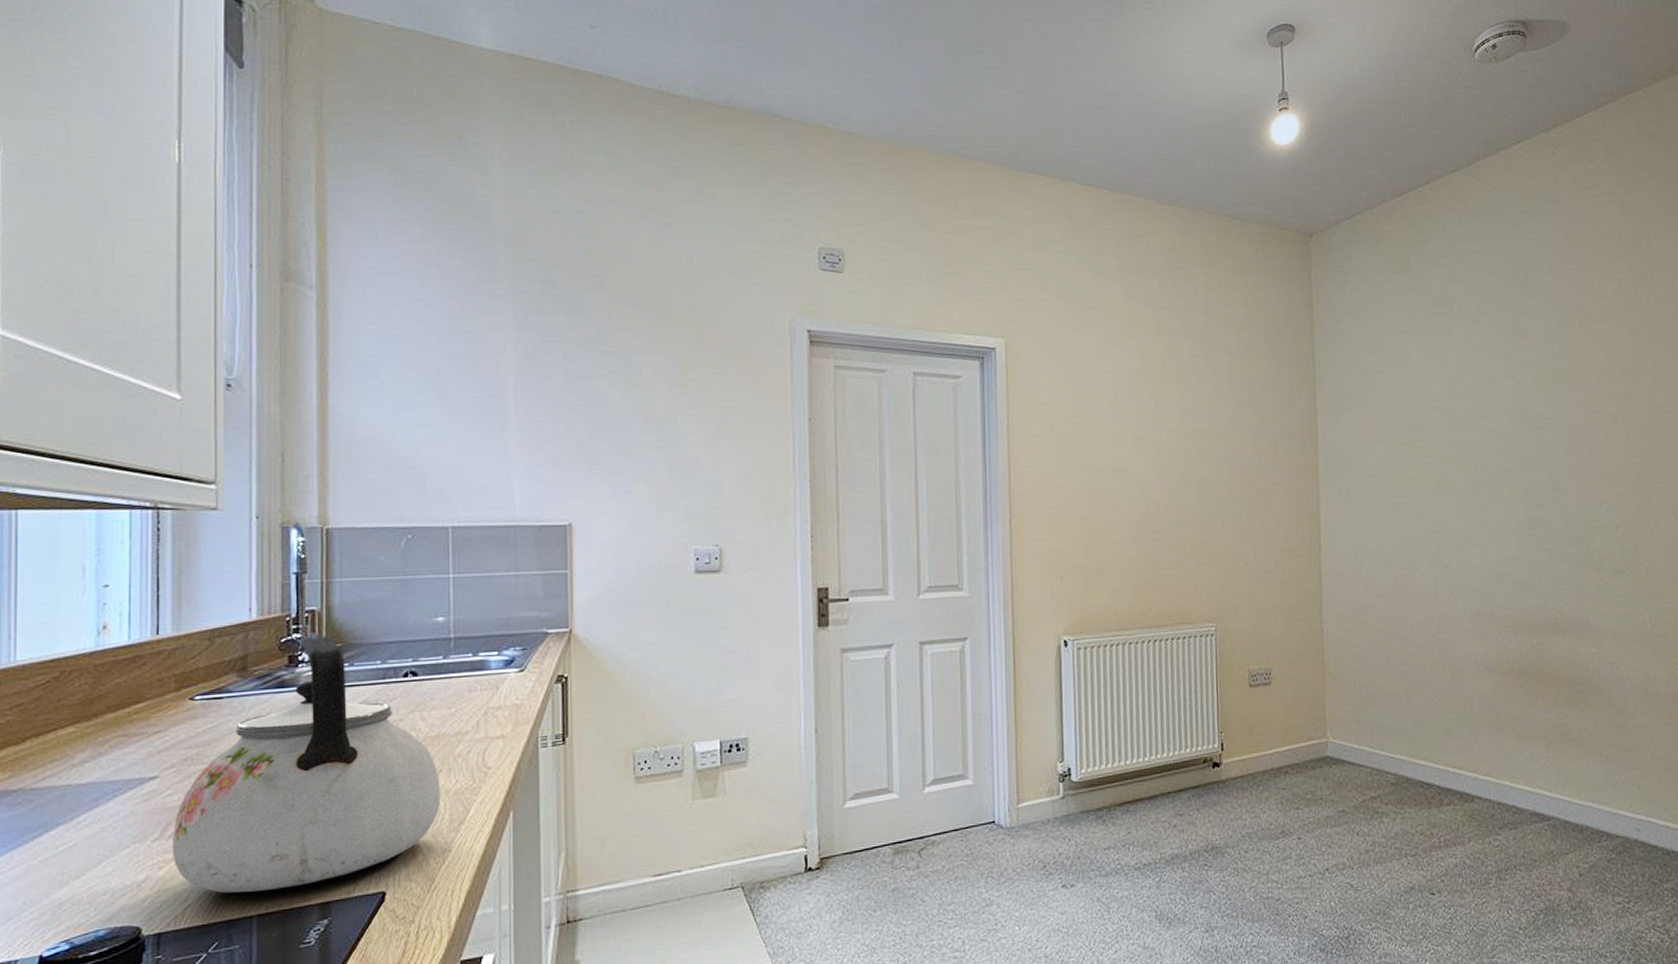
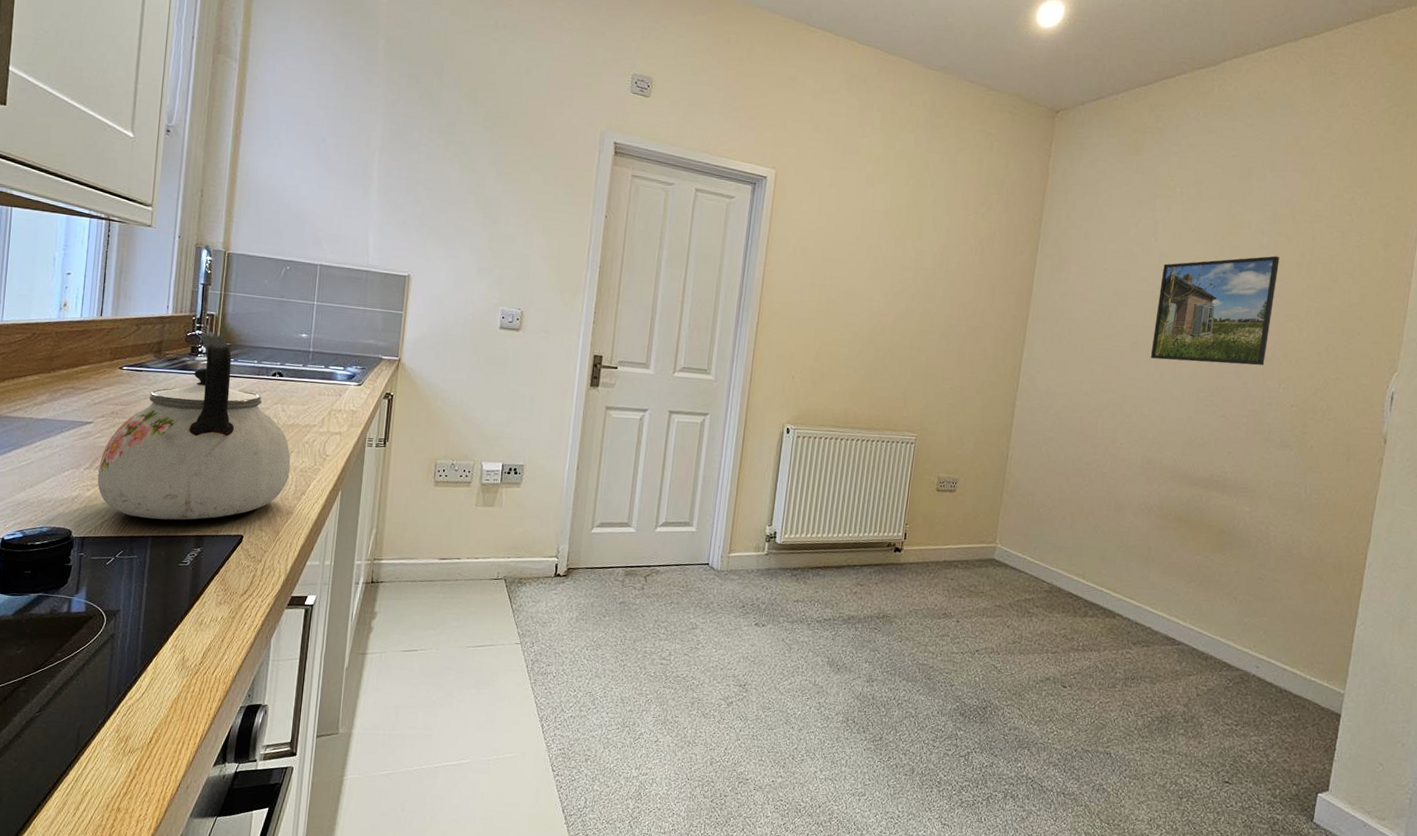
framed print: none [1455,364,1581,496] -> present [1150,256,1280,366]

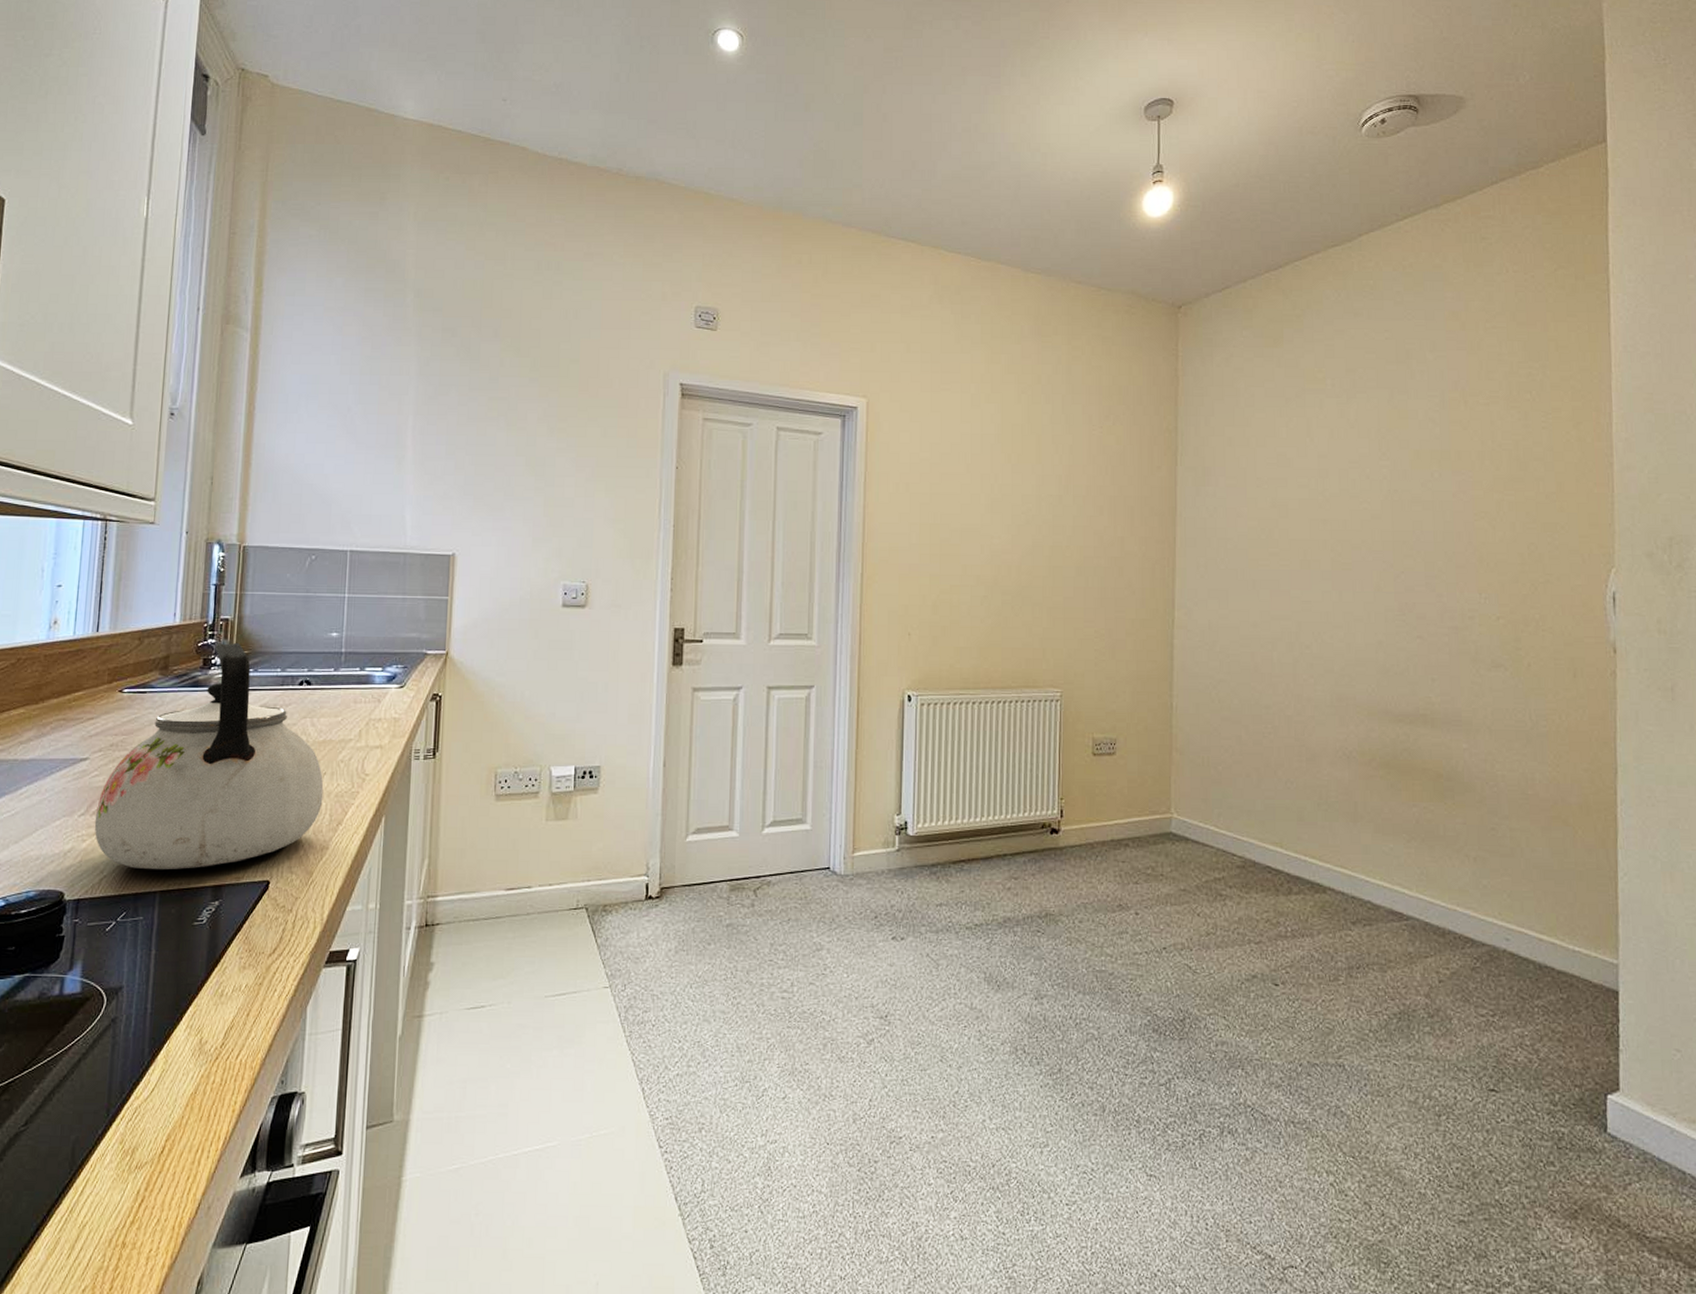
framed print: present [1150,256,1280,366] -> none [1323,446,1458,577]

